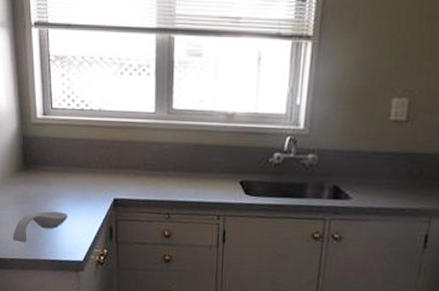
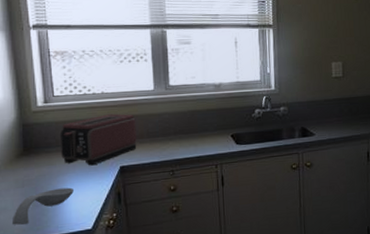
toaster: none [56,136,133,193] -> present [59,113,137,166]

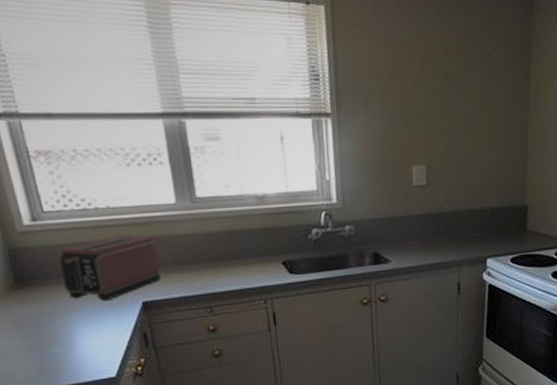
spoon rest: present [13,187,74,225] -> none [15,327,87,373]

